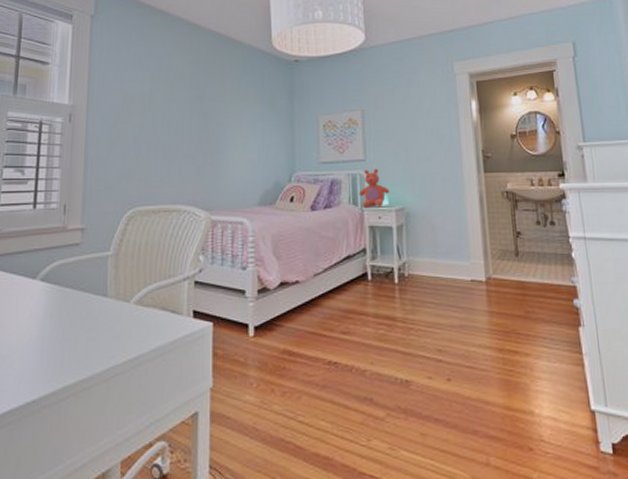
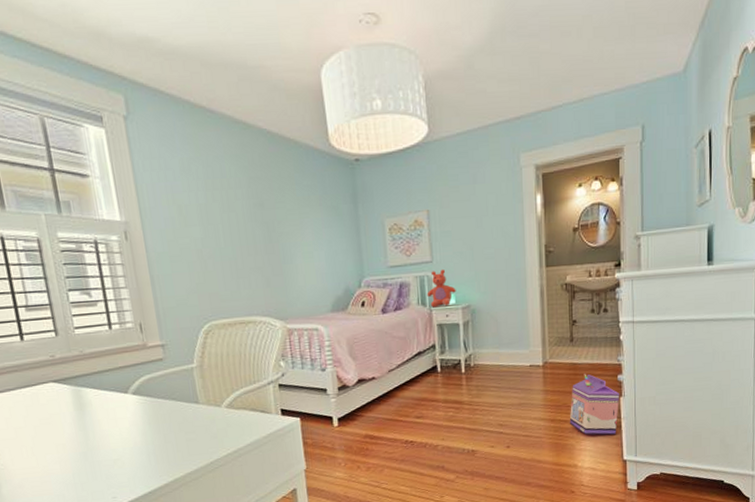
milk carton: none [520,293,579,376] -> present [569,373,620,436]

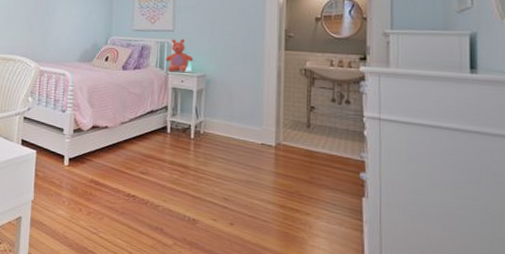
milk carton: present [569,373,620,436] -> none [301,162,362,239]

